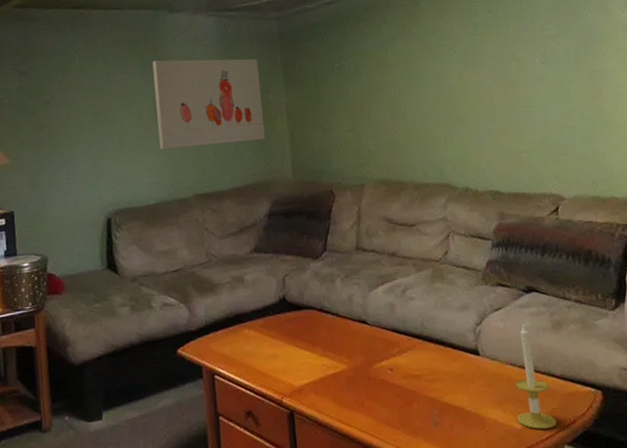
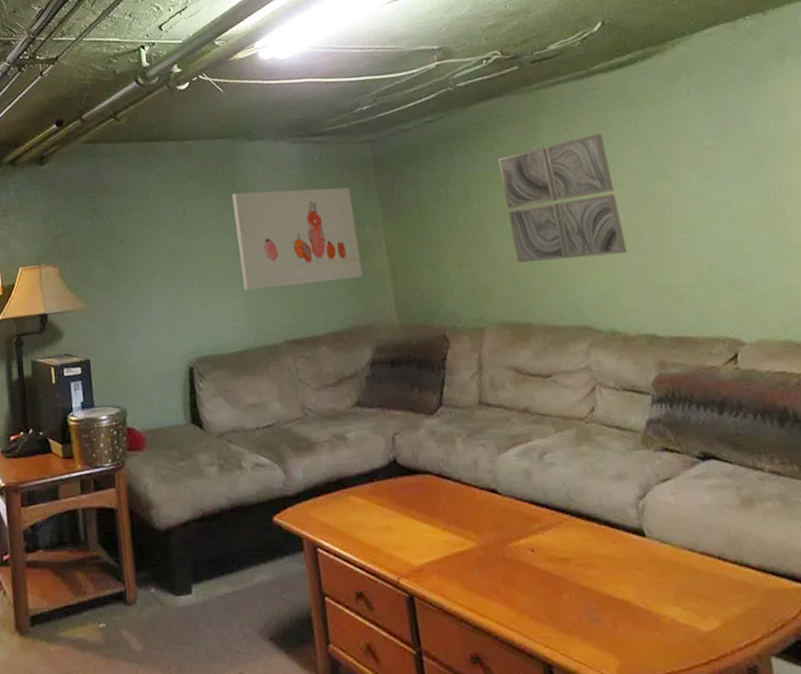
wall art: none [384,21,482,129] -> present [498,133,628,263]
candle: present [514,323,557,429] -> none [695,499,758,634]

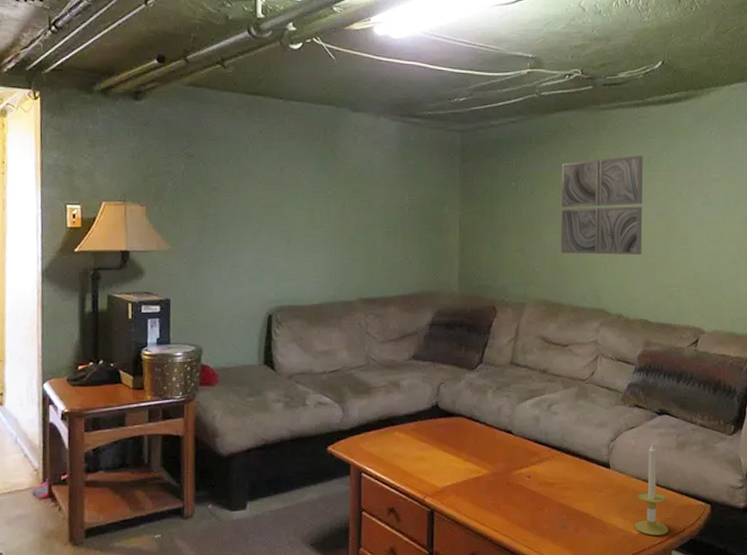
wall art: present [232,187,364,290] -> none [328,160,437,251]
candle: none [695,499,758,634] -> present [634,442,669,536]

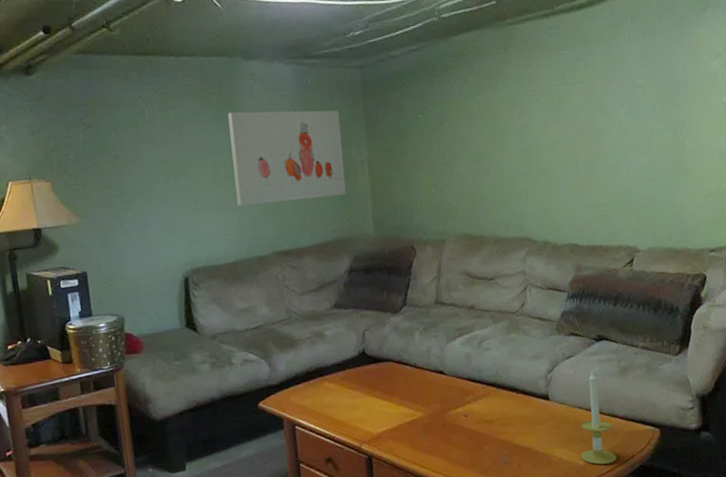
wall art: none [328,160,437,251] -> present [227,110,347,206]
wall art: present [561,156,643,255] -> none [470,70,565,183]

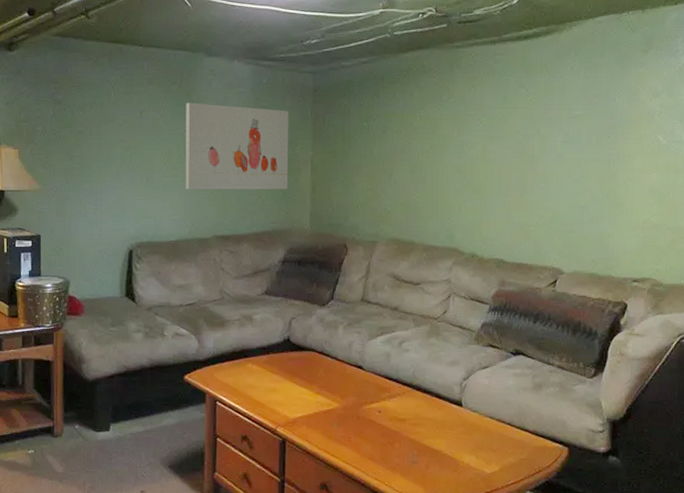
candle: present [580,370,617,465] -> none [487,382,523,476]

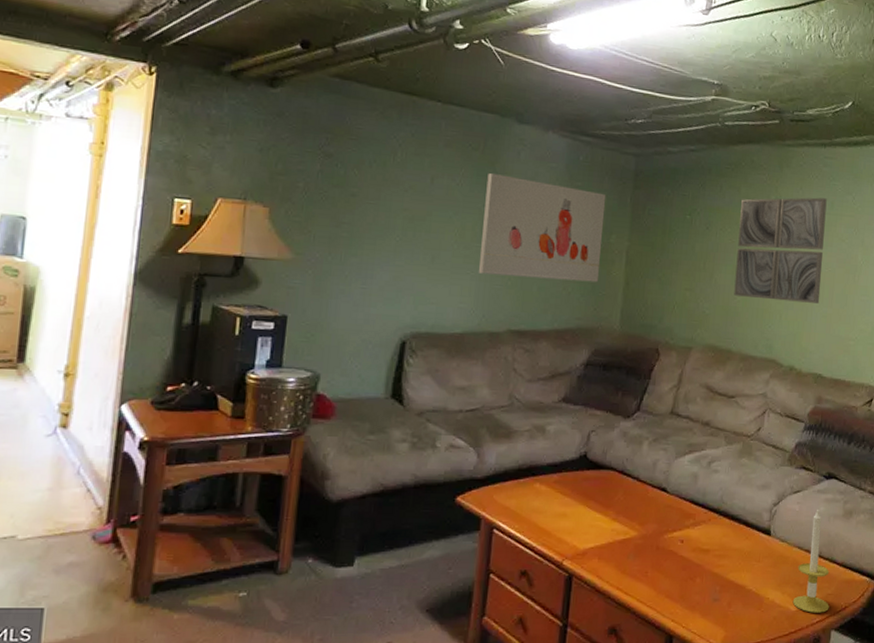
wall art: none [413,93,500,194] -> present [734,197,827,304]
candle: none [487,382,523,476] -> present [792,509,830,613]

